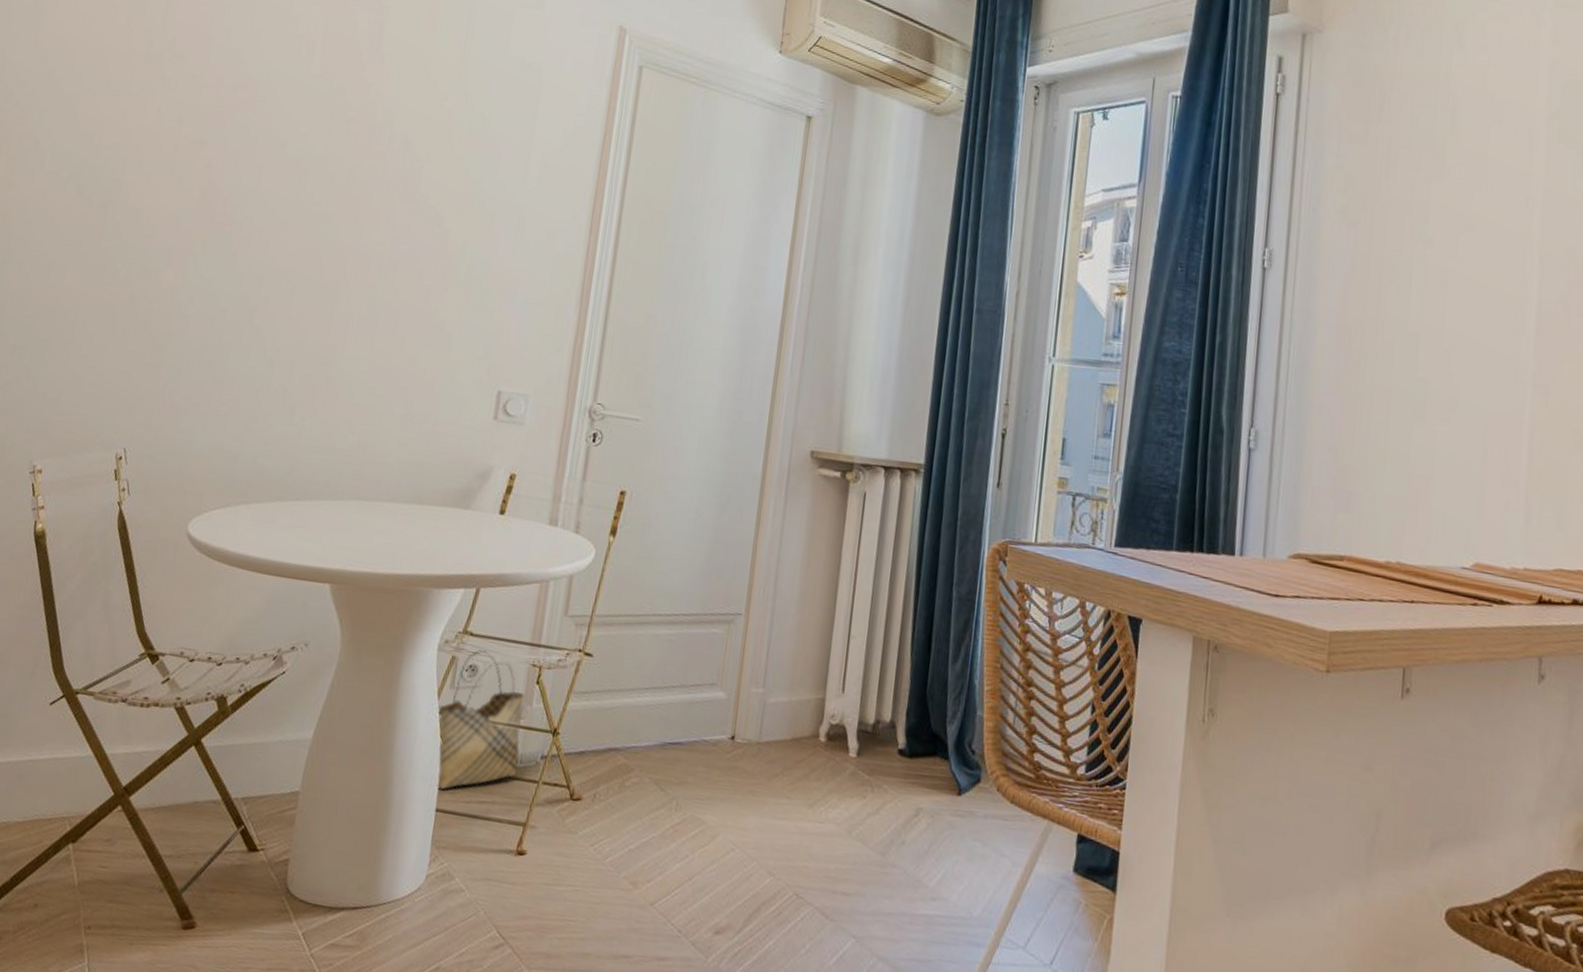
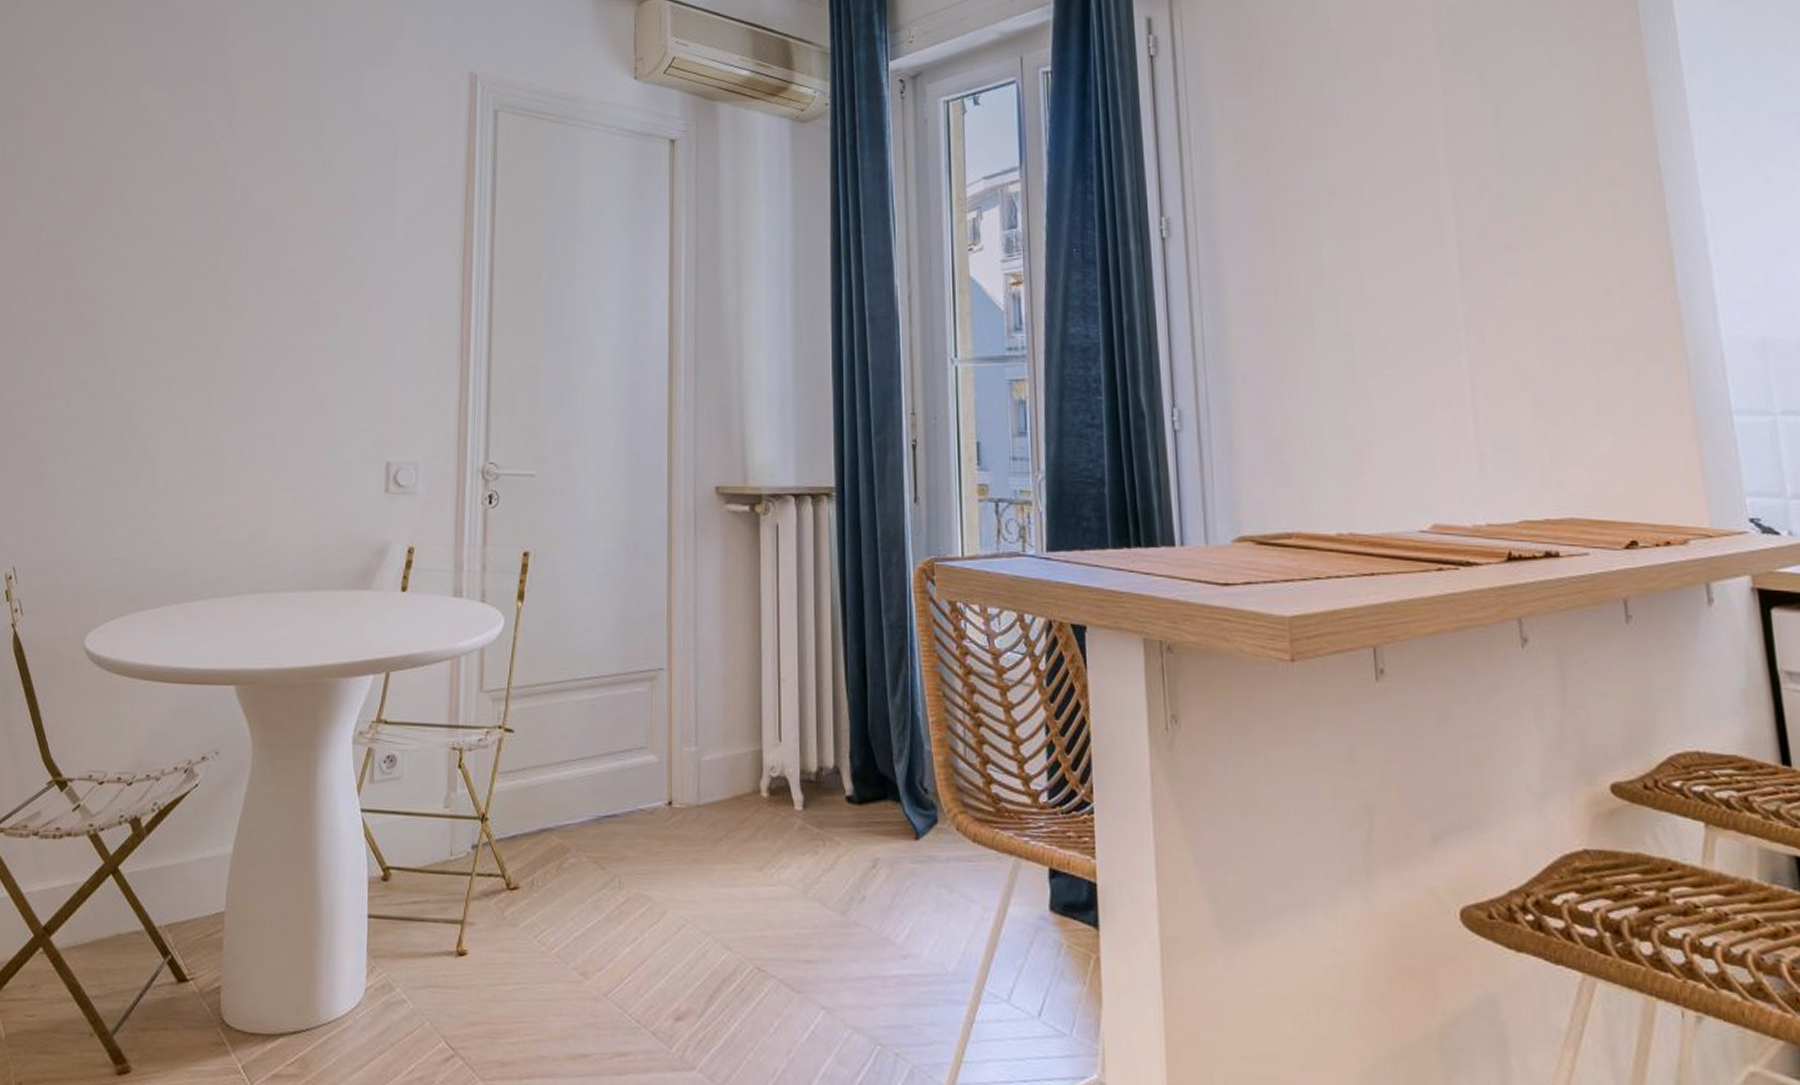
woven basket: present [437,650,525,790] -> none [359,738,449,894]

